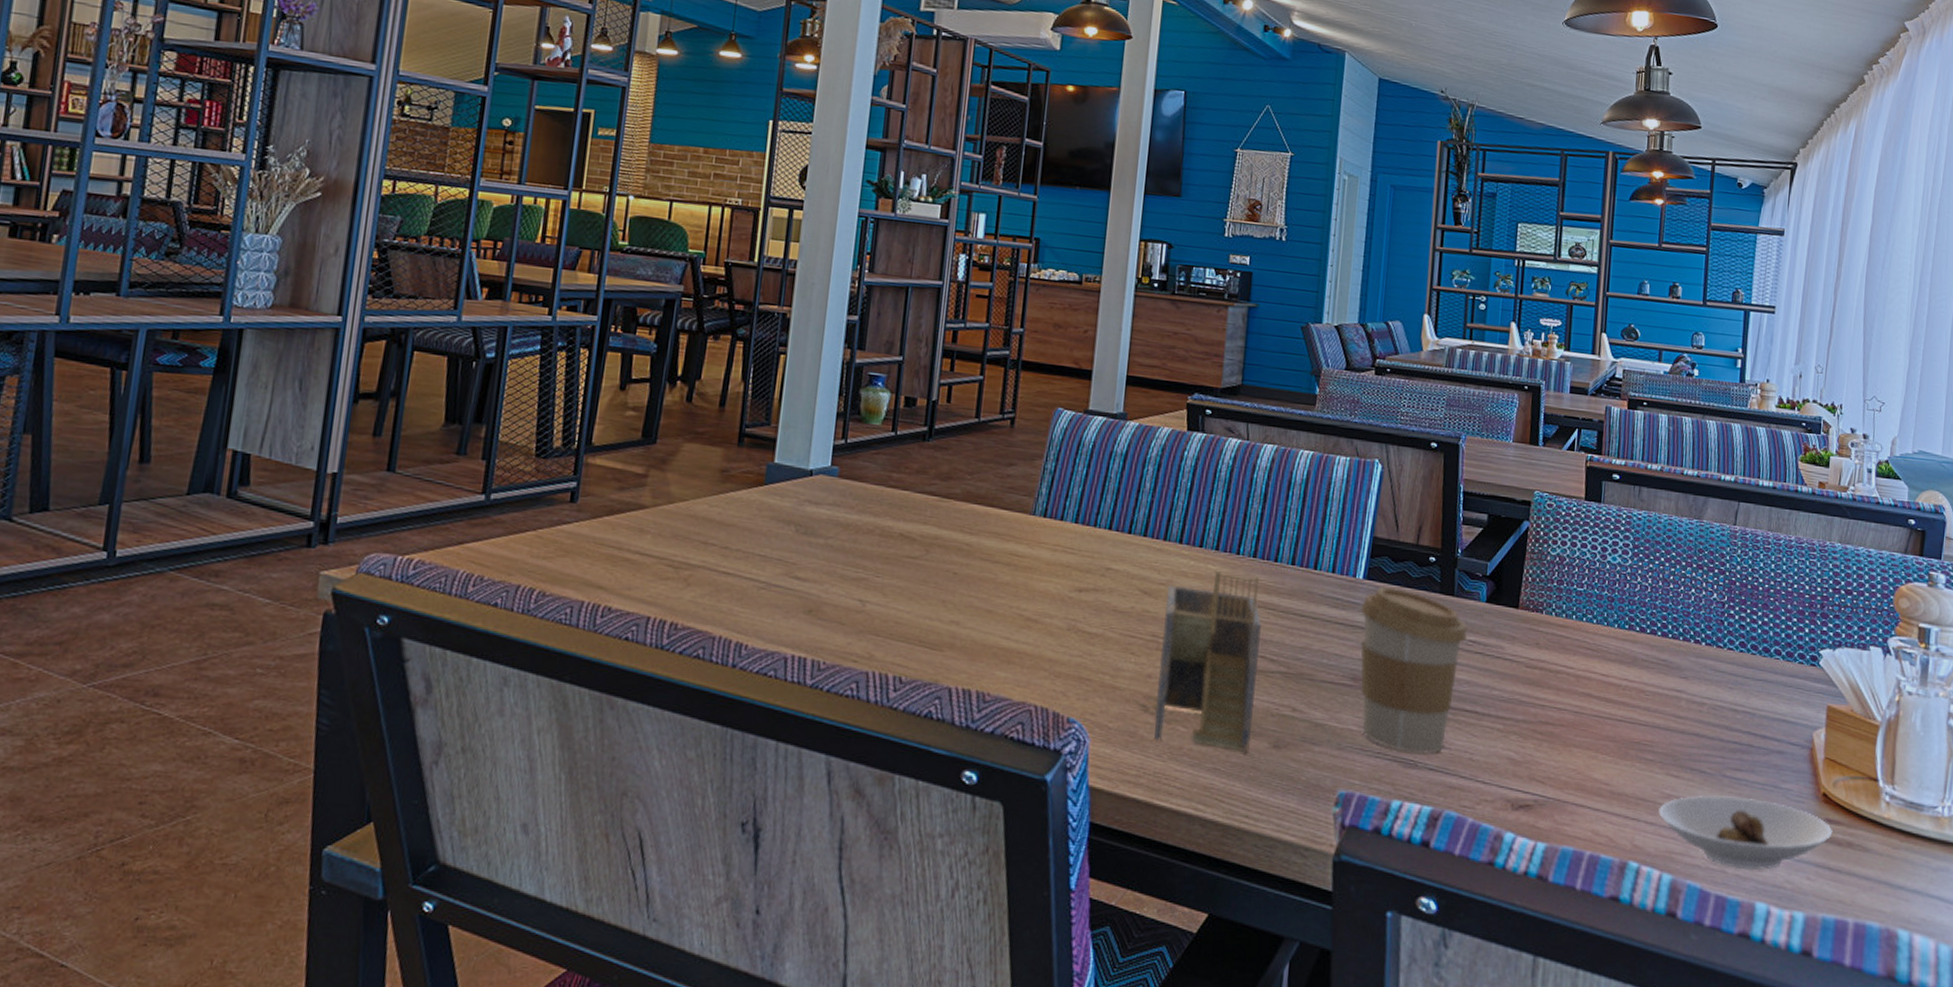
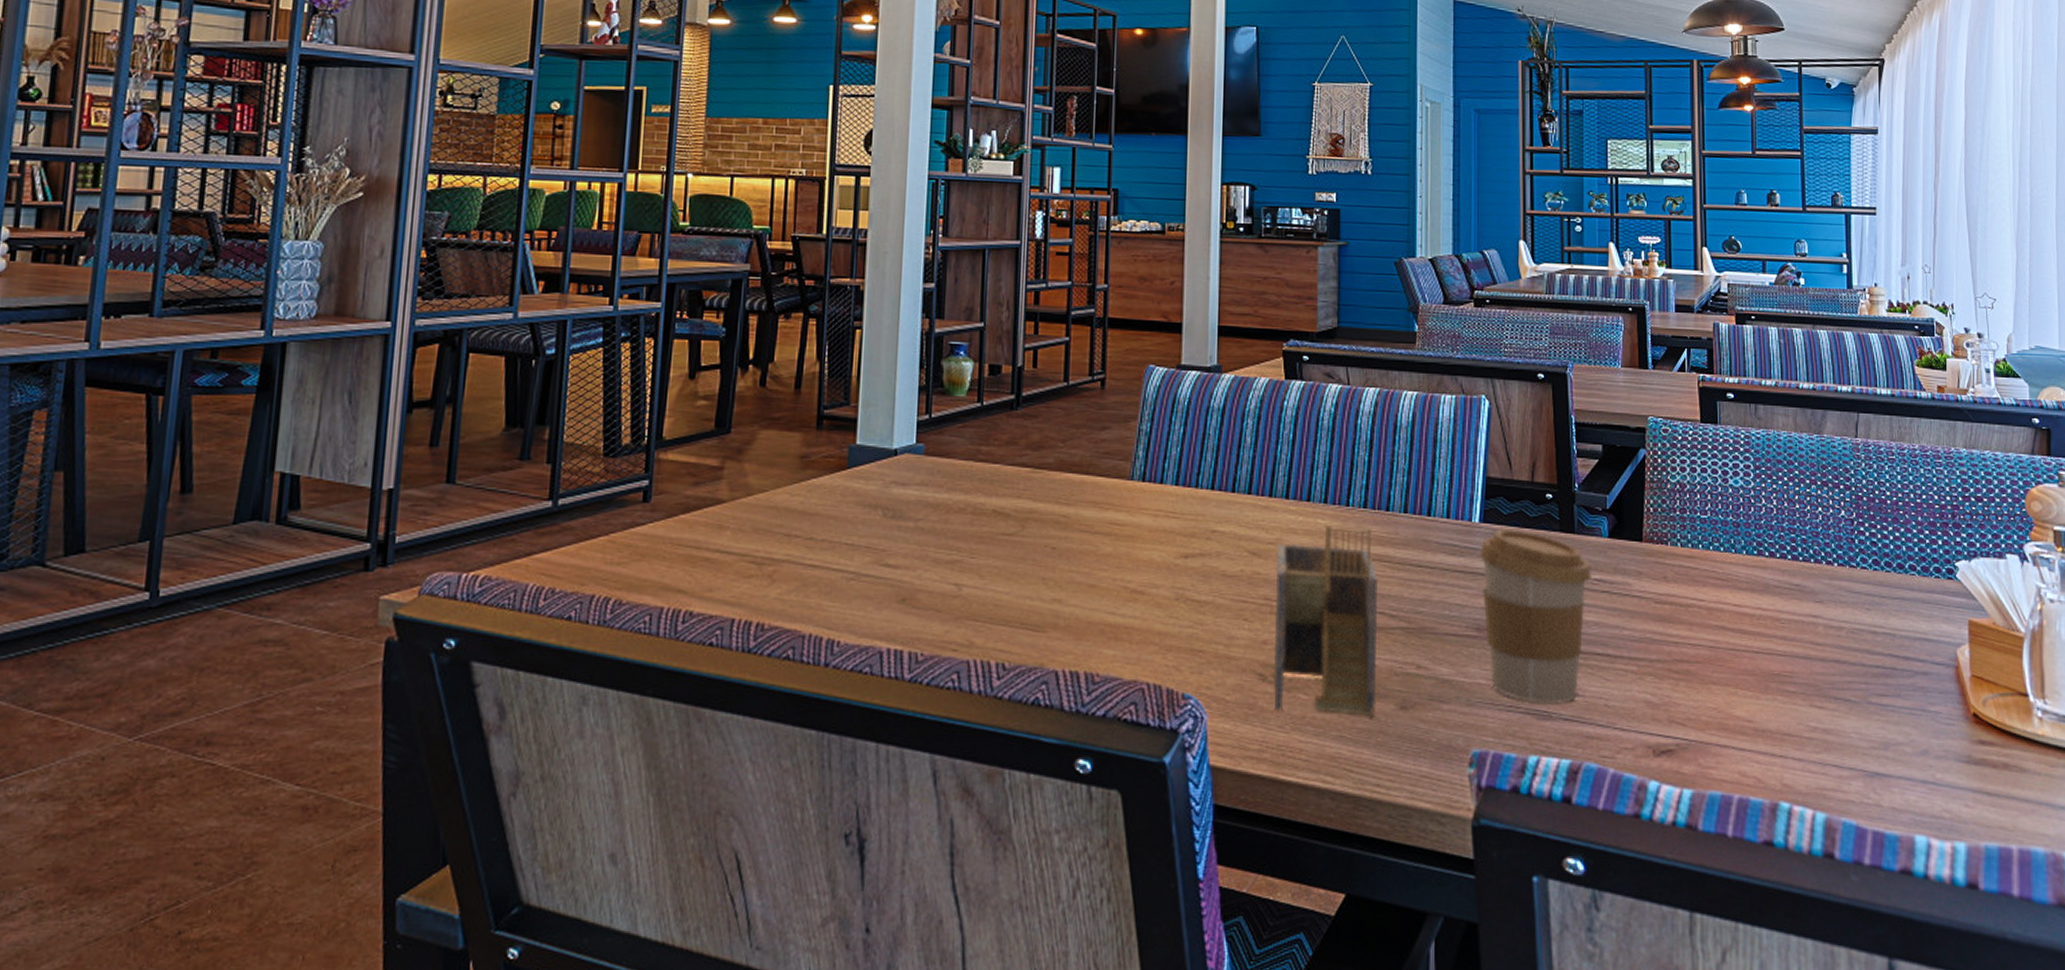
saucer: present [1658,795,1833,870] -> none [1806,724,1987,802]

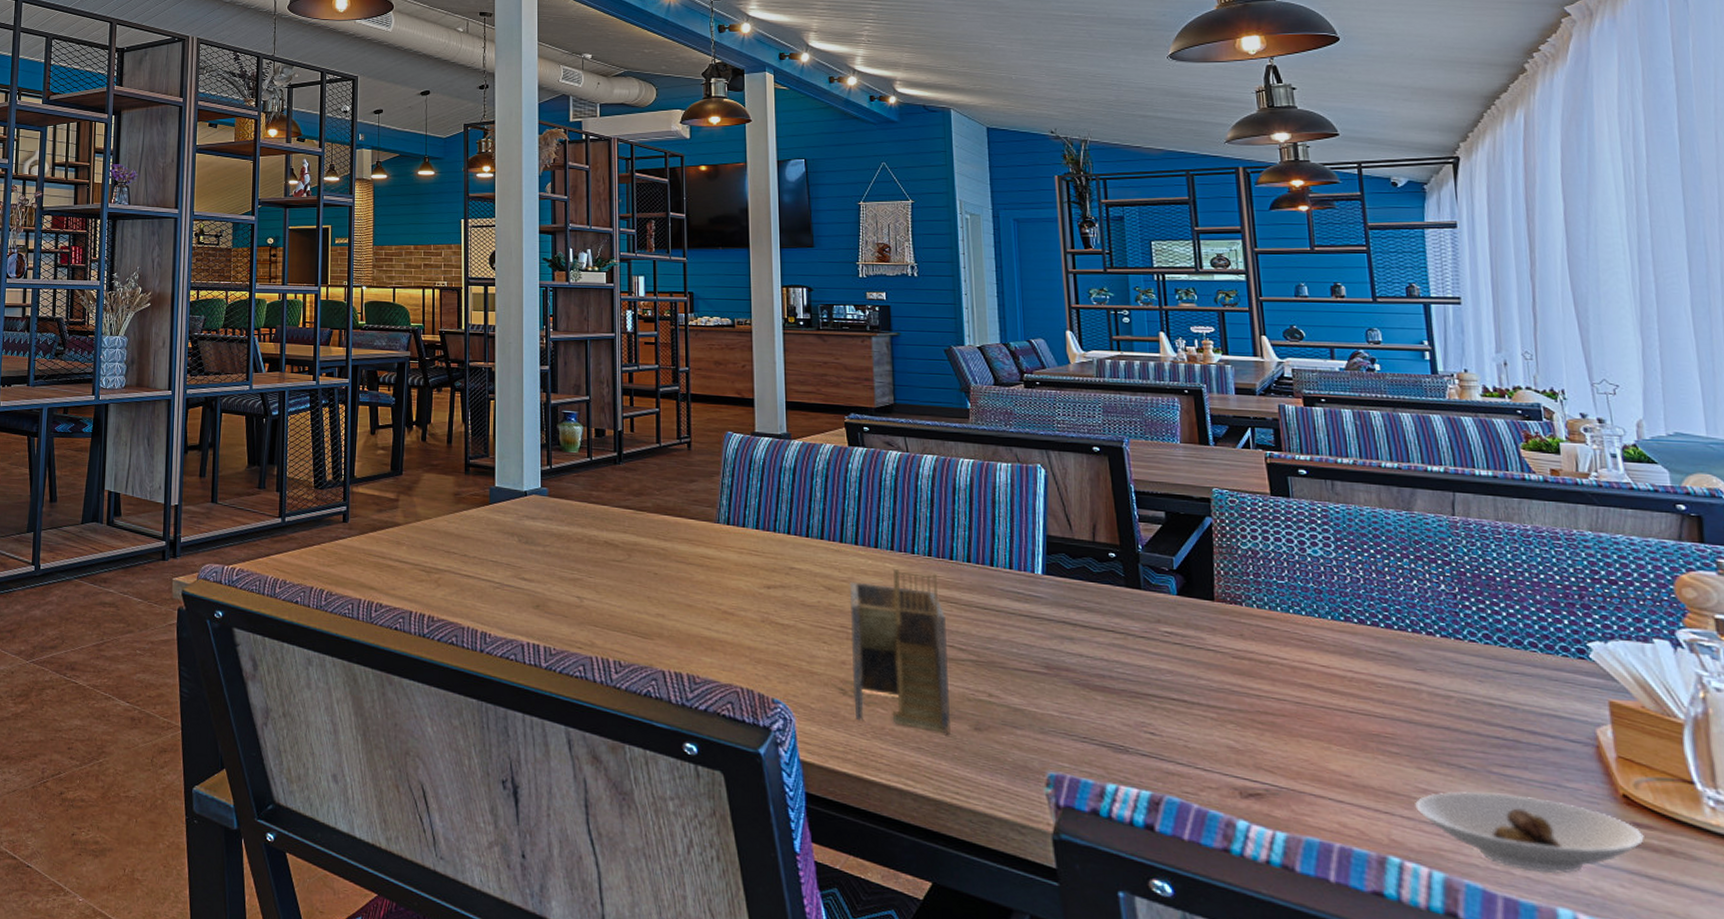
coffee cup: present [1479,528,1591,705] -> none [1044,581,1162,741]
saucer: none [1806,724,1987,802] -> present [1415,791,1644,874]

